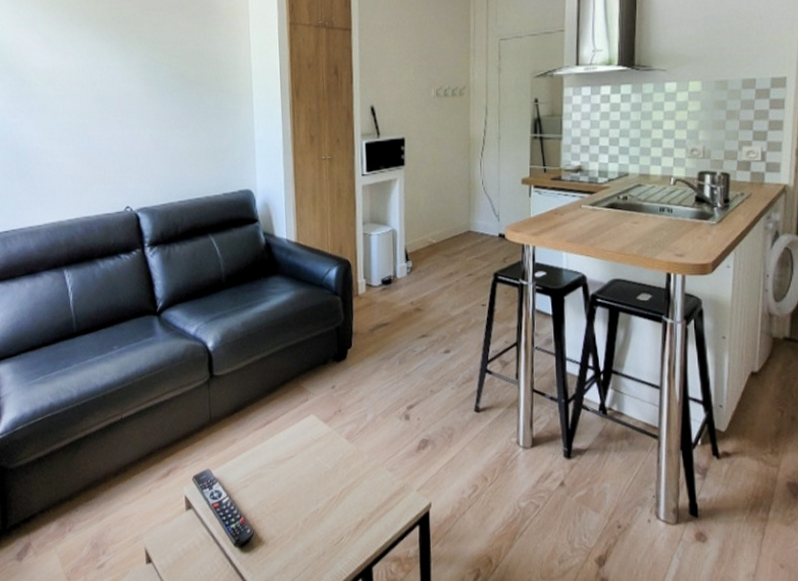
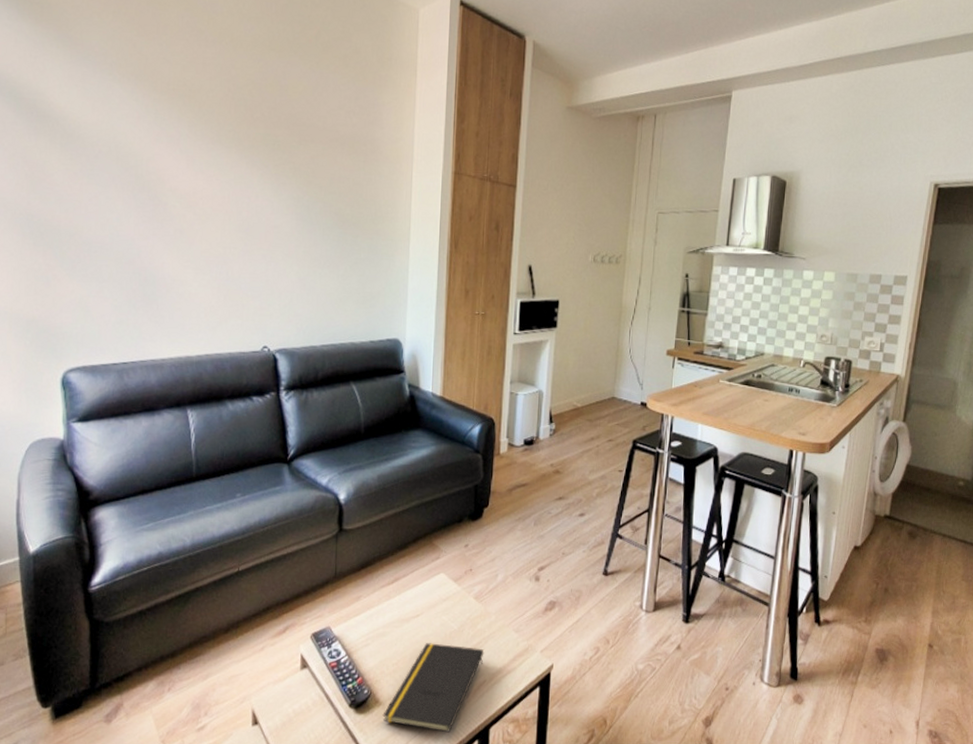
notepad: none [266,483,361,571] -> present [382,643,484,733]

